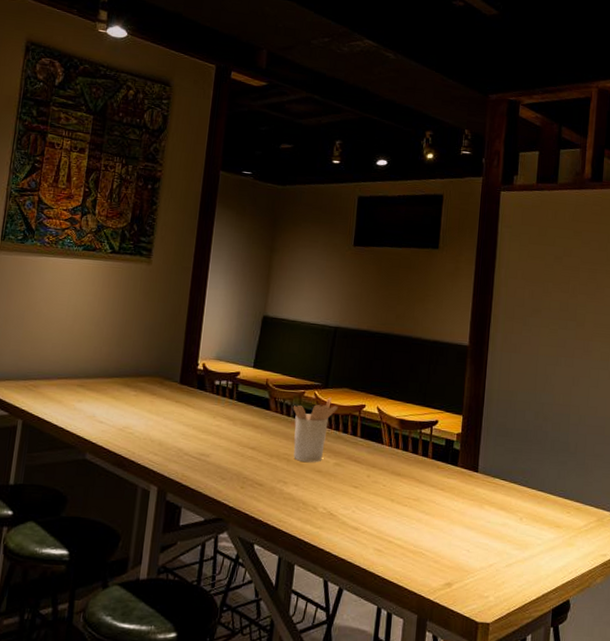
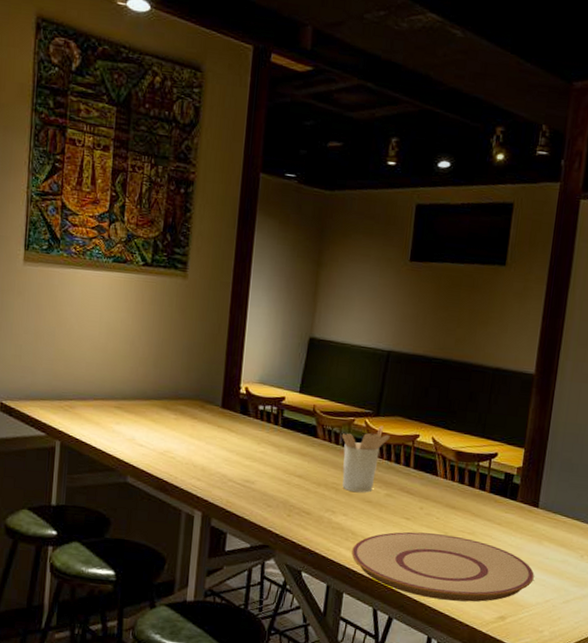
plate: none [302,500,477,569] -> present [351,531,535,602]

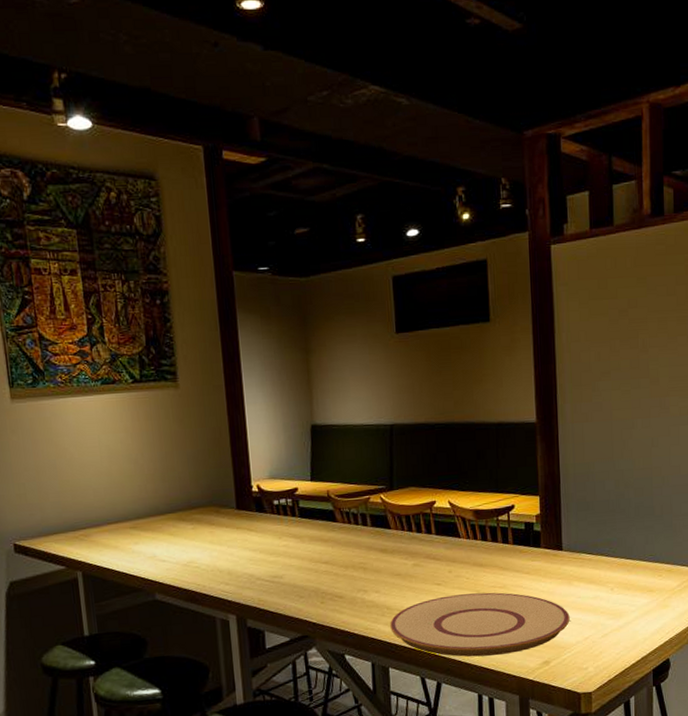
utensil holder: present [341,426,390,493] -> none [360,499,407,568]

